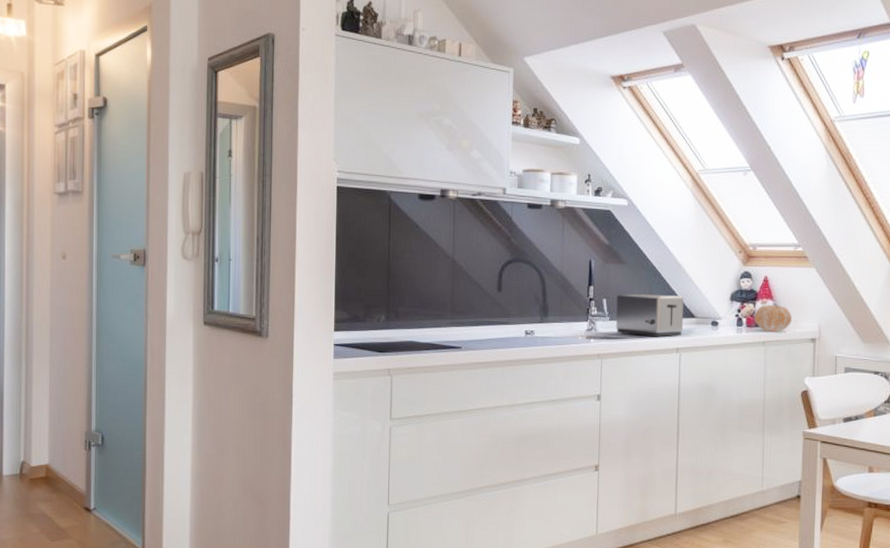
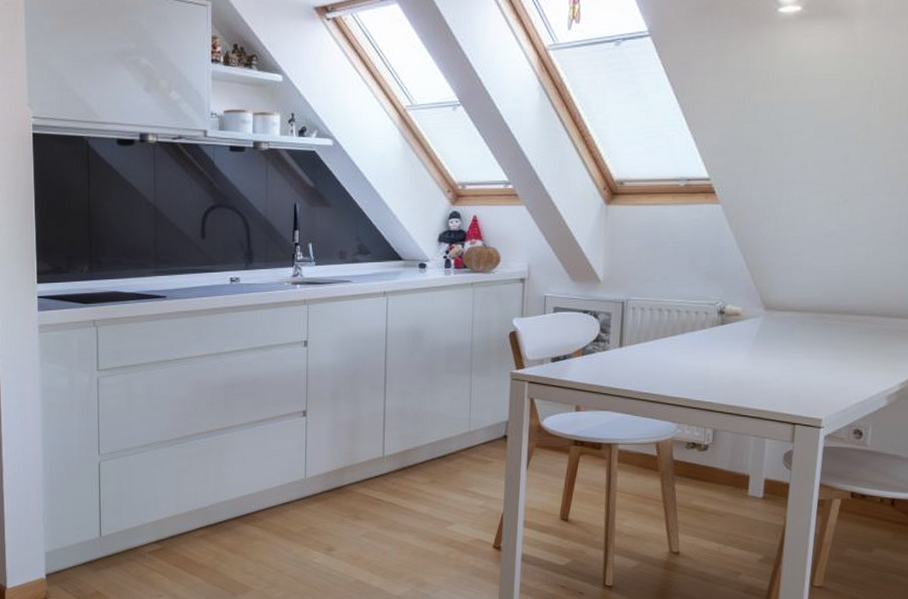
toaster: present [616,293,683,338] -> none [322,237,391,281]

